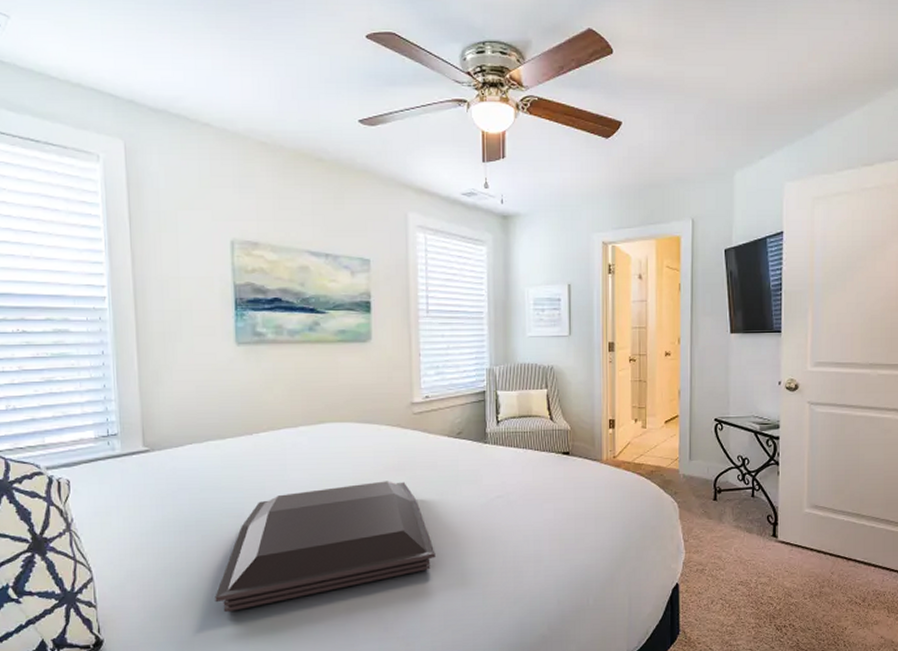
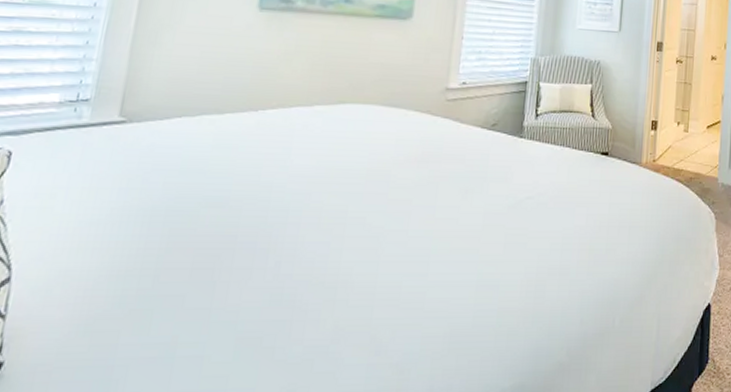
serving tray: present [215,481,436,612] -> none [168,173,450,327]

